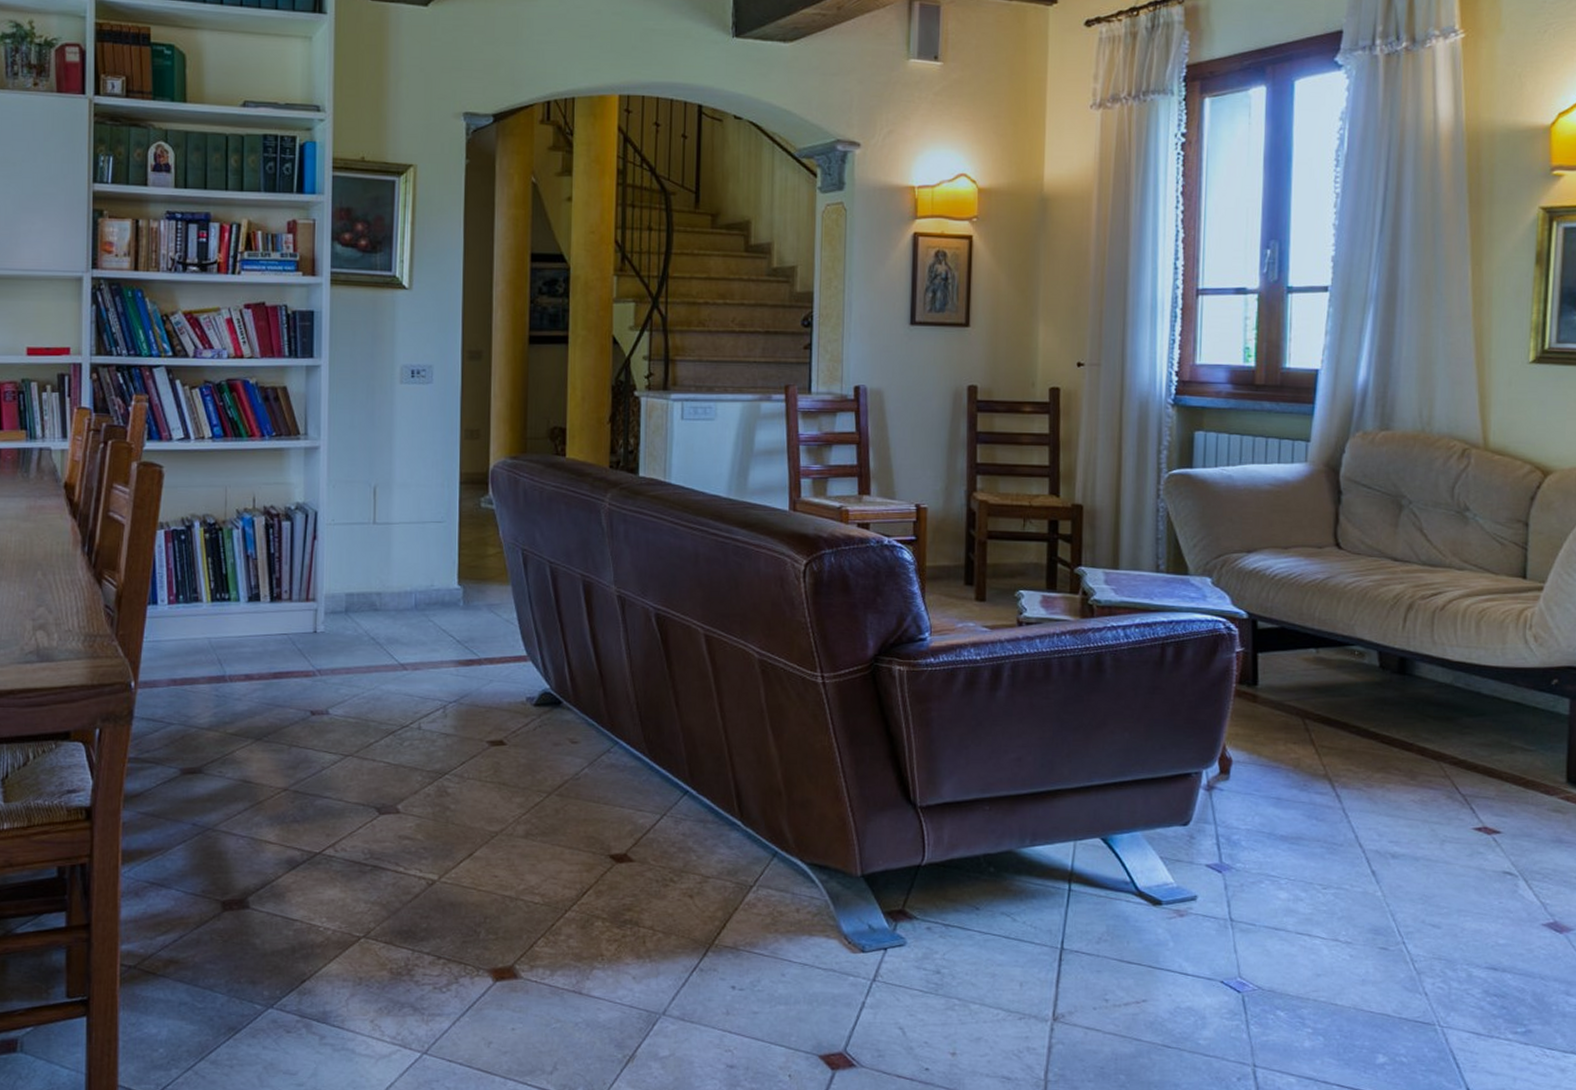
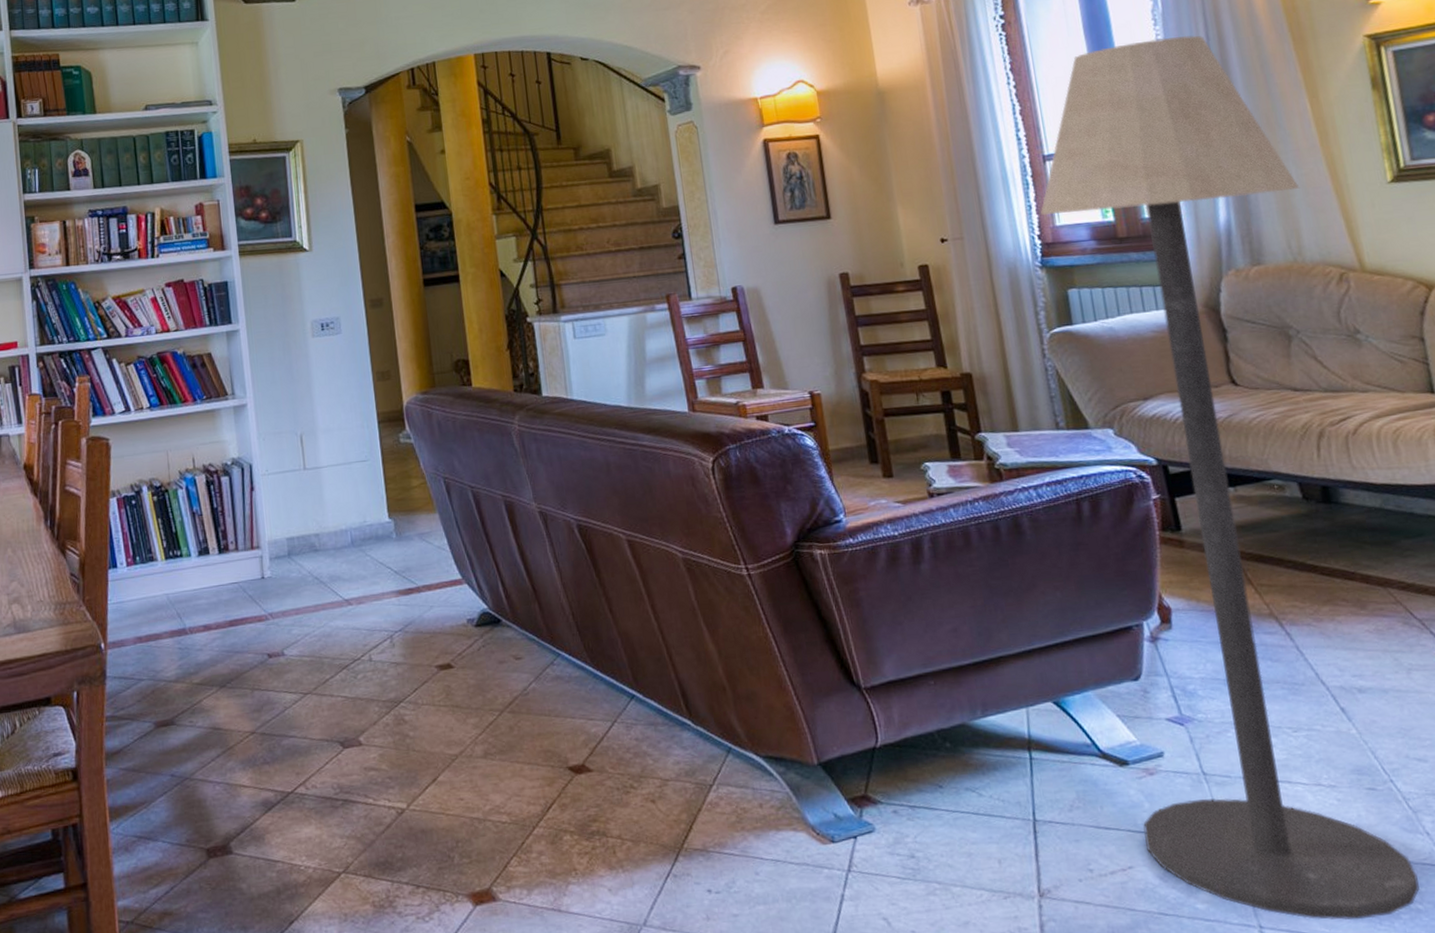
floor lamp: none [1162,181,1444,1067] -> present [1041,35,1420,920]

